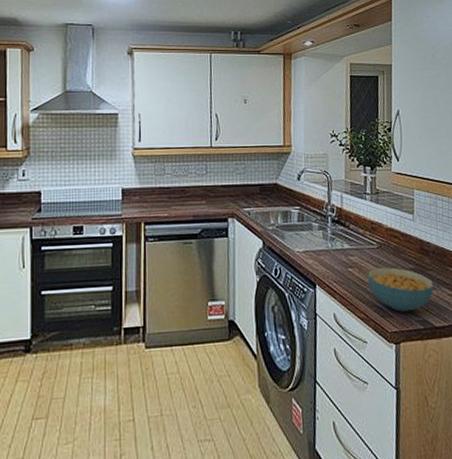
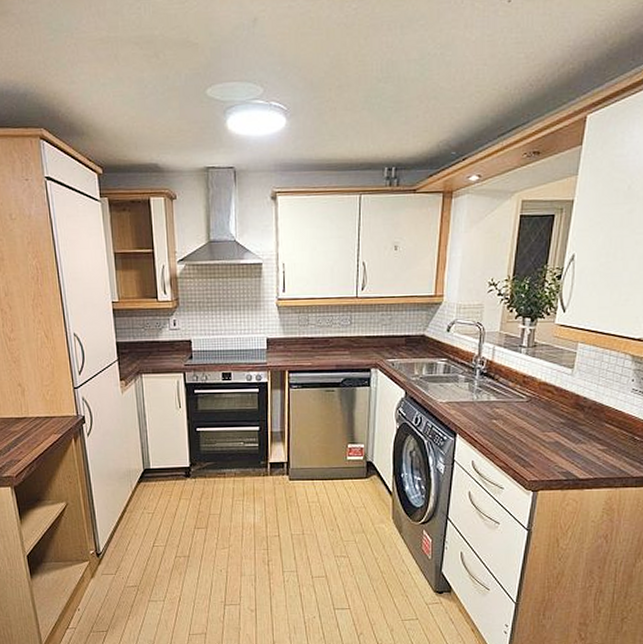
cereal bowl: present [367,267,434,312] -> none [512,421,584,463]

